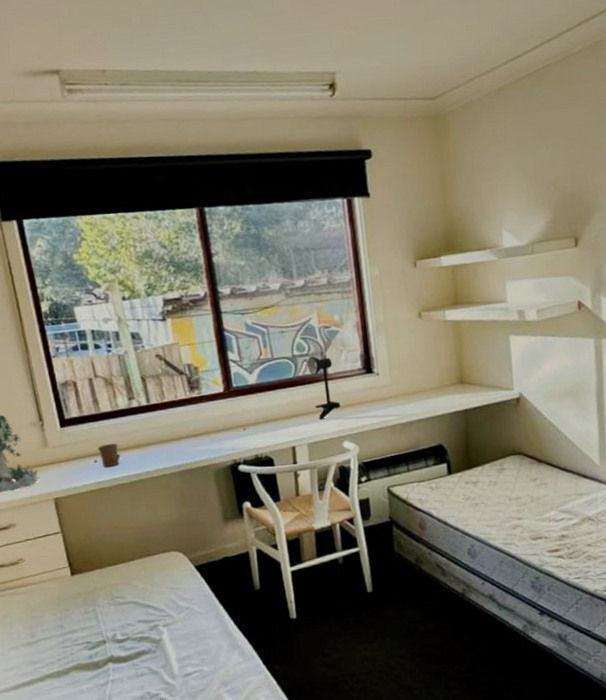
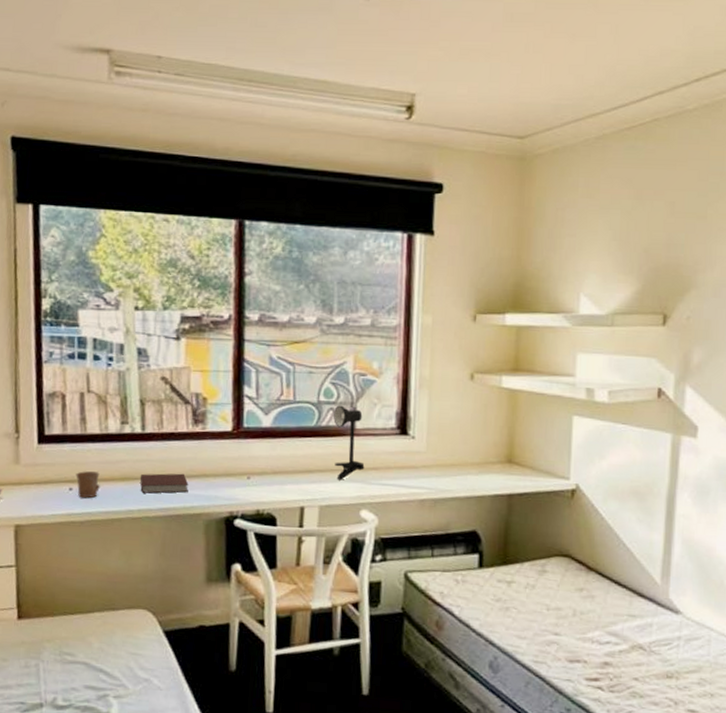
notebook: none [152,434,195,455] -> present [140,473,189,494]

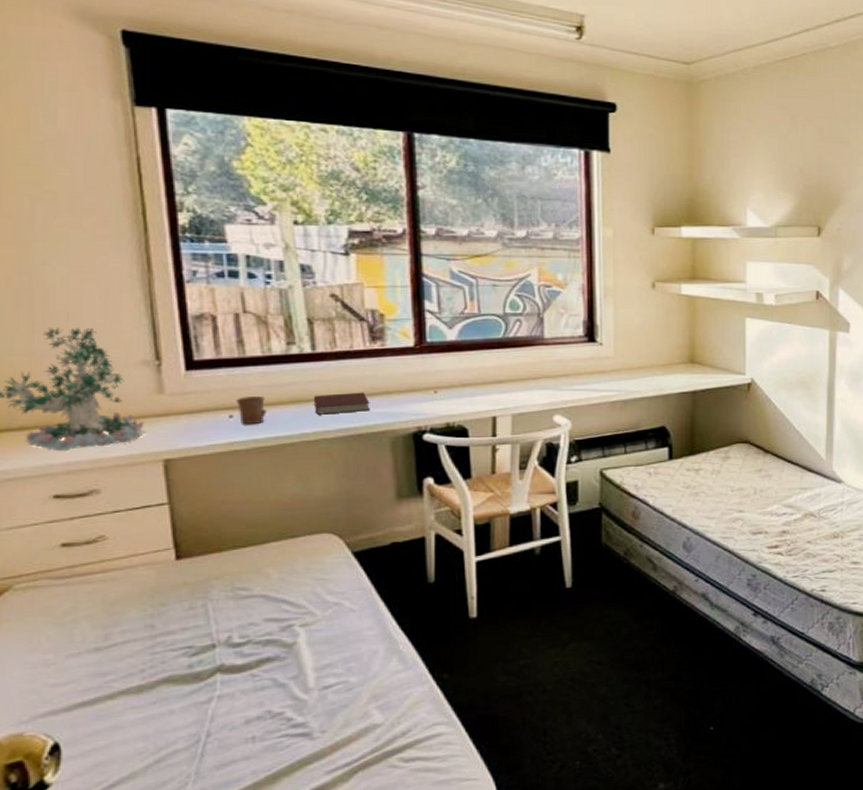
desk lamp: present [333,405,365,480] -> none [521,316,555,388]

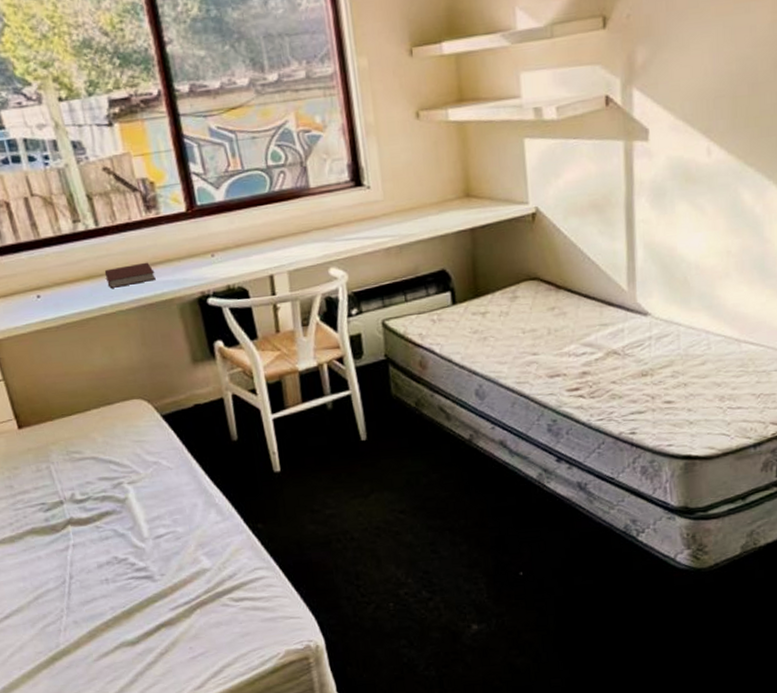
mug: present [236,396,268,425] -> none [40,275,68,304]

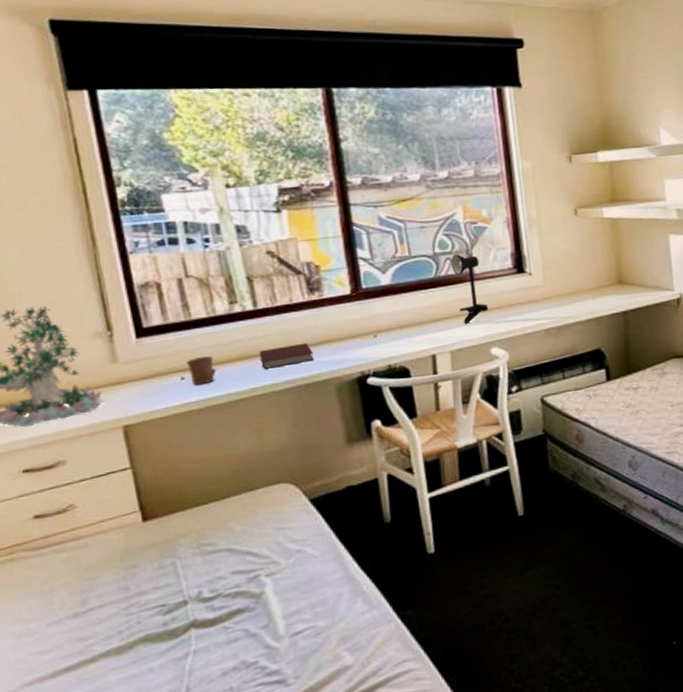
mug: none [40,275,68,304] -> present [186,356,217,386]
desk lamp: none [285,166,326,243] -> present [451,254,489,324]

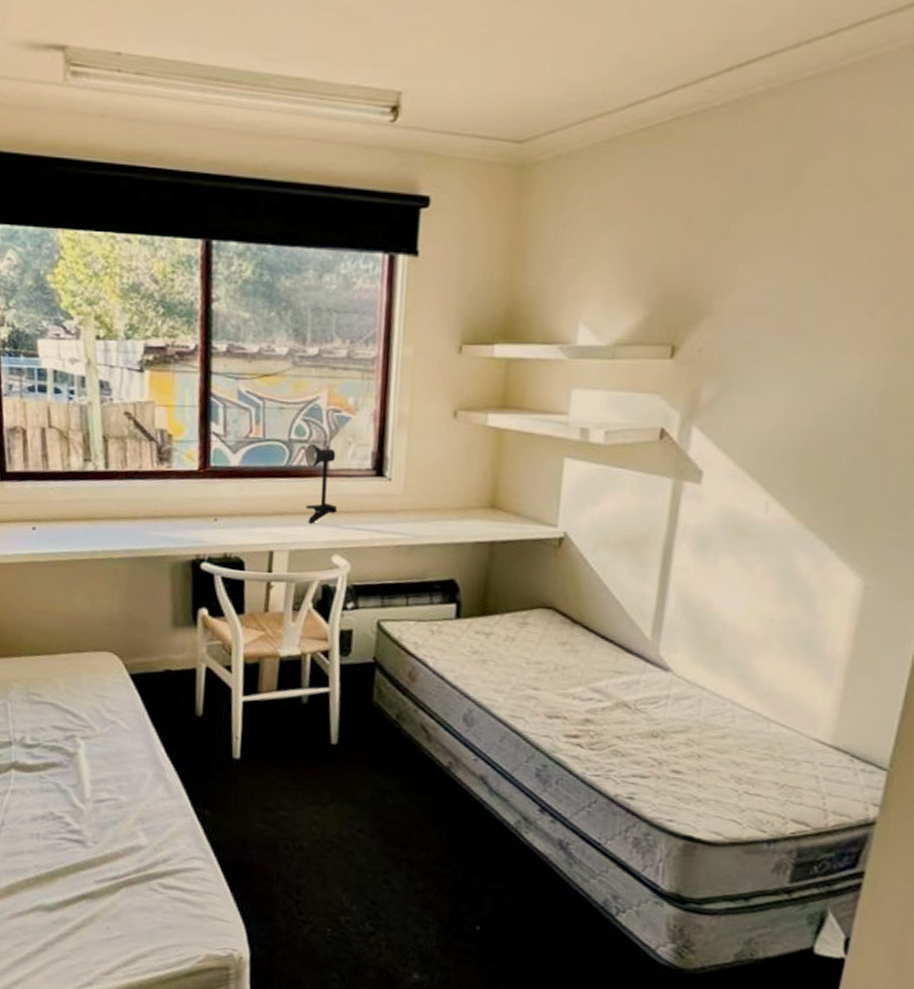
mug: present [186,356,217,386] -> none [39,510,65,538]
notebook: present [259,343,314,369] -> none [103,513,154,534]

